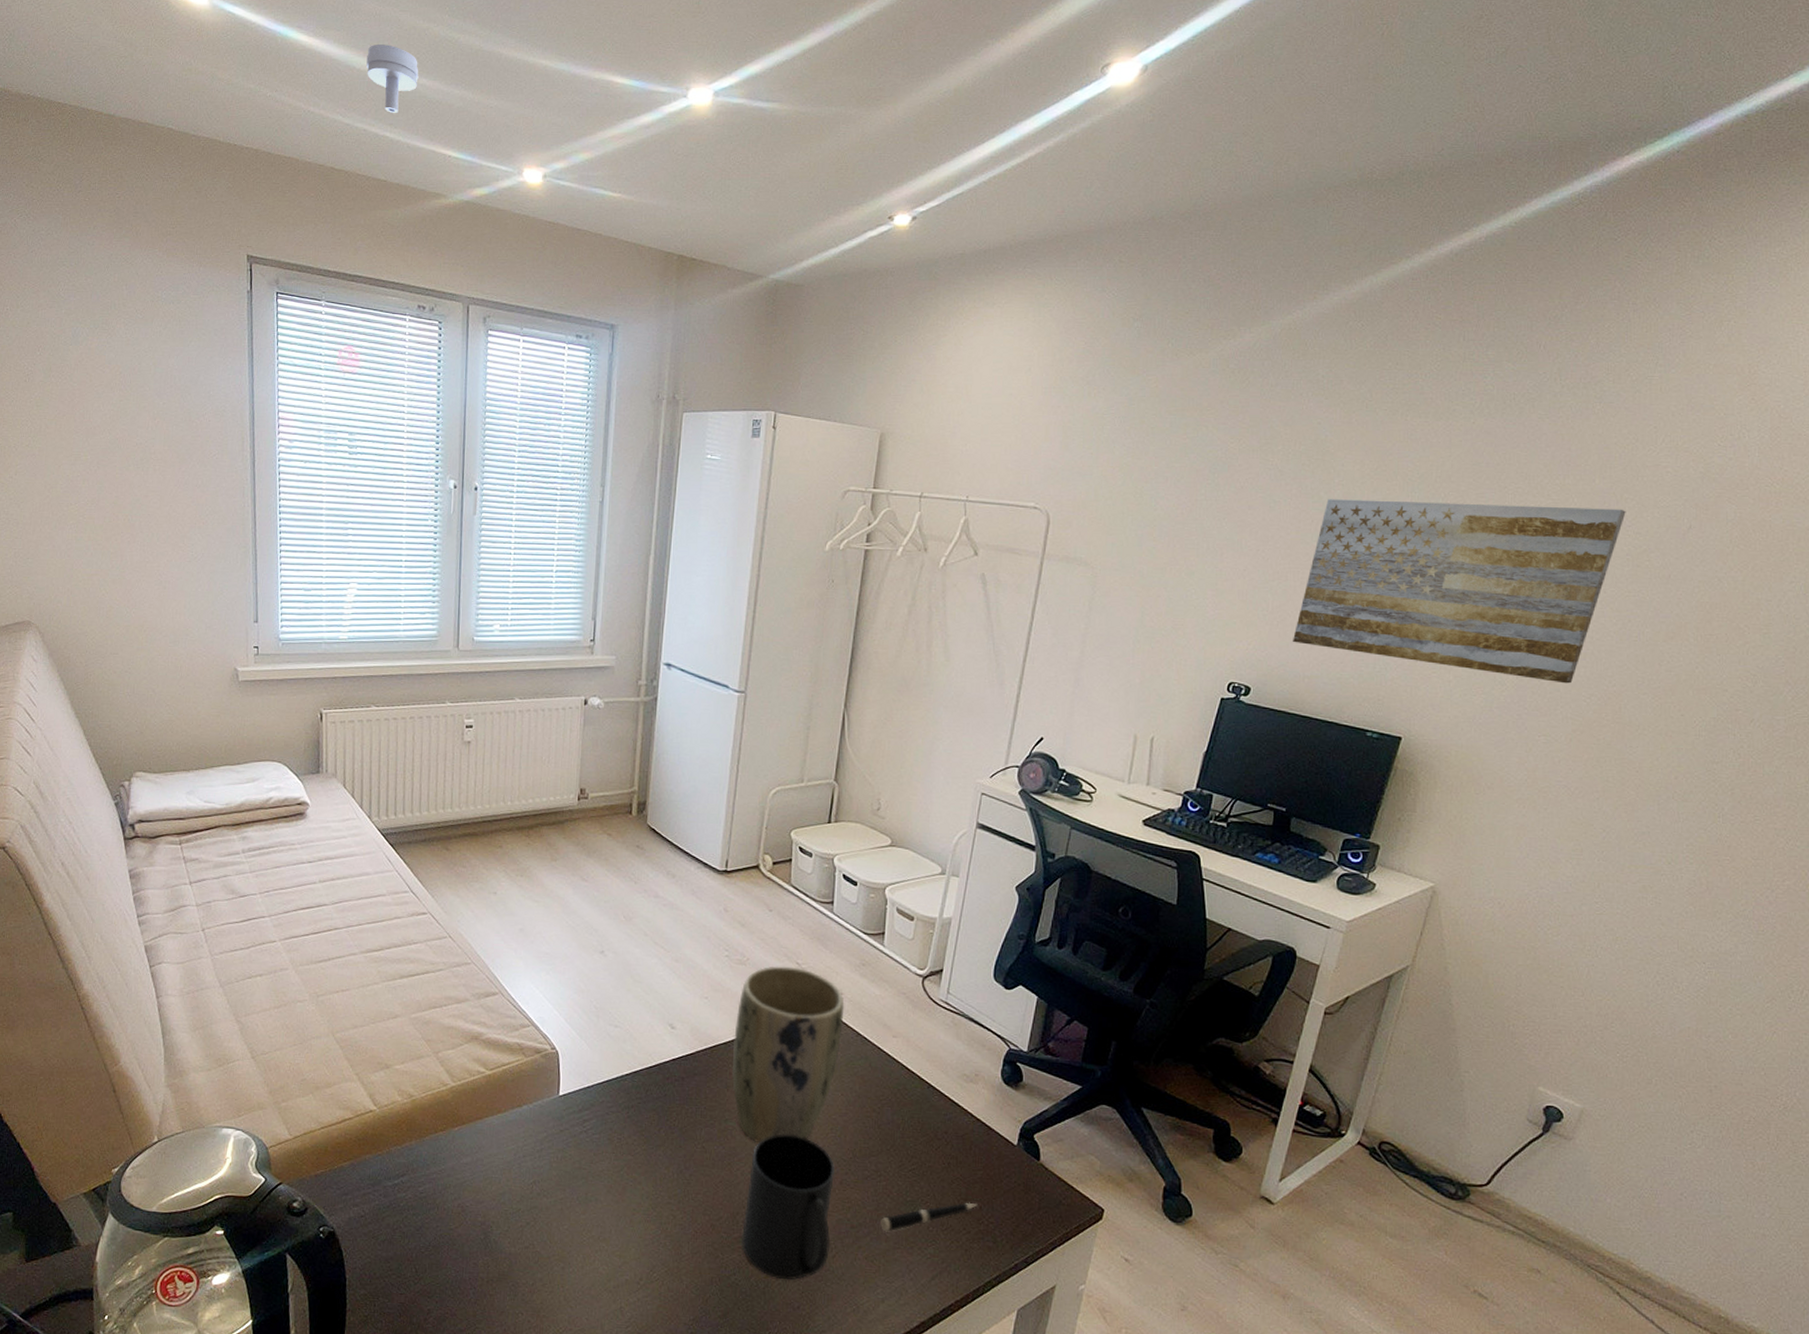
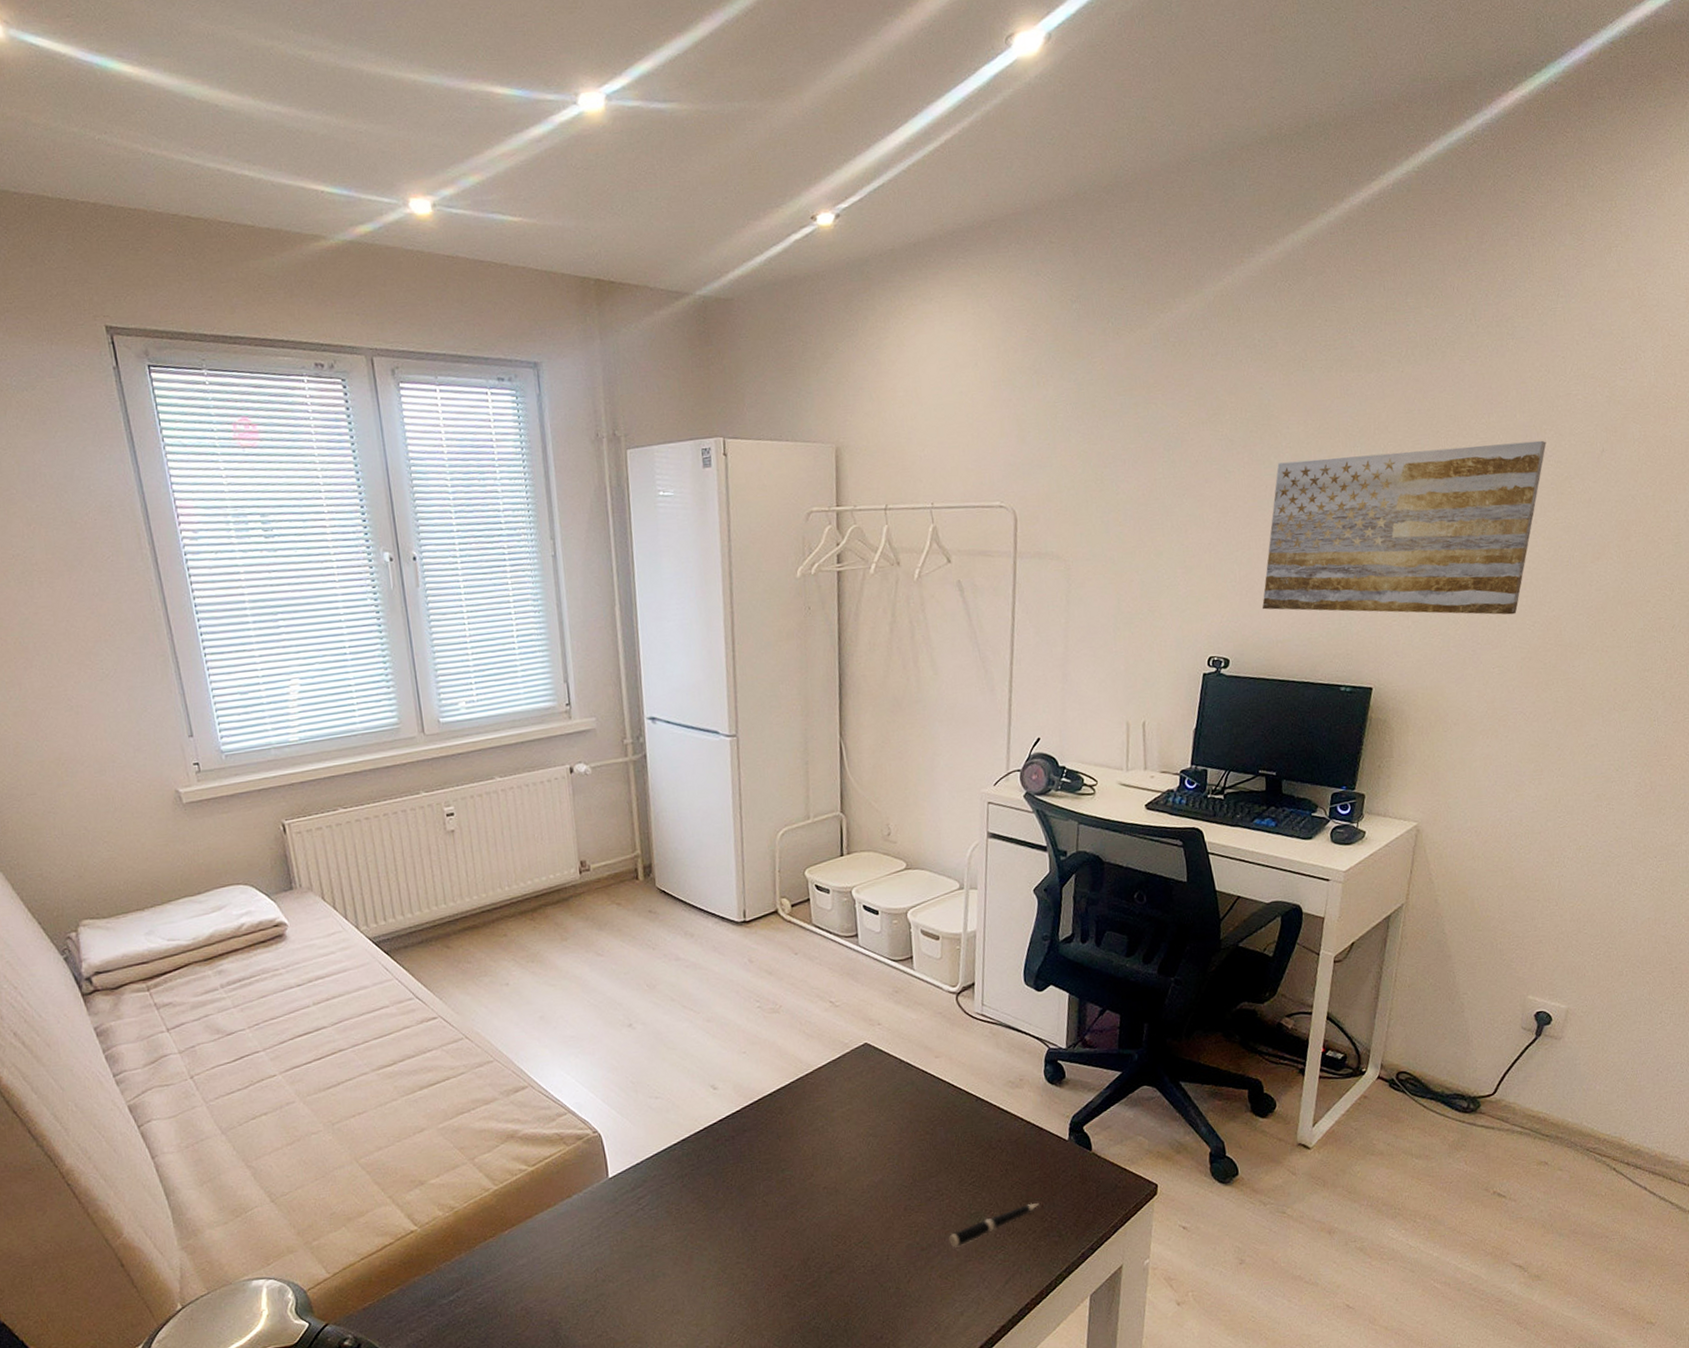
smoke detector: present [366,44,419,113] -> none [205,69,271,148]
plant pot: present [732,966,845,1144] -> none [778,1006,885,1187]
mug: present [741,1134,834,1280] -> none [814,1171,904,1314]

